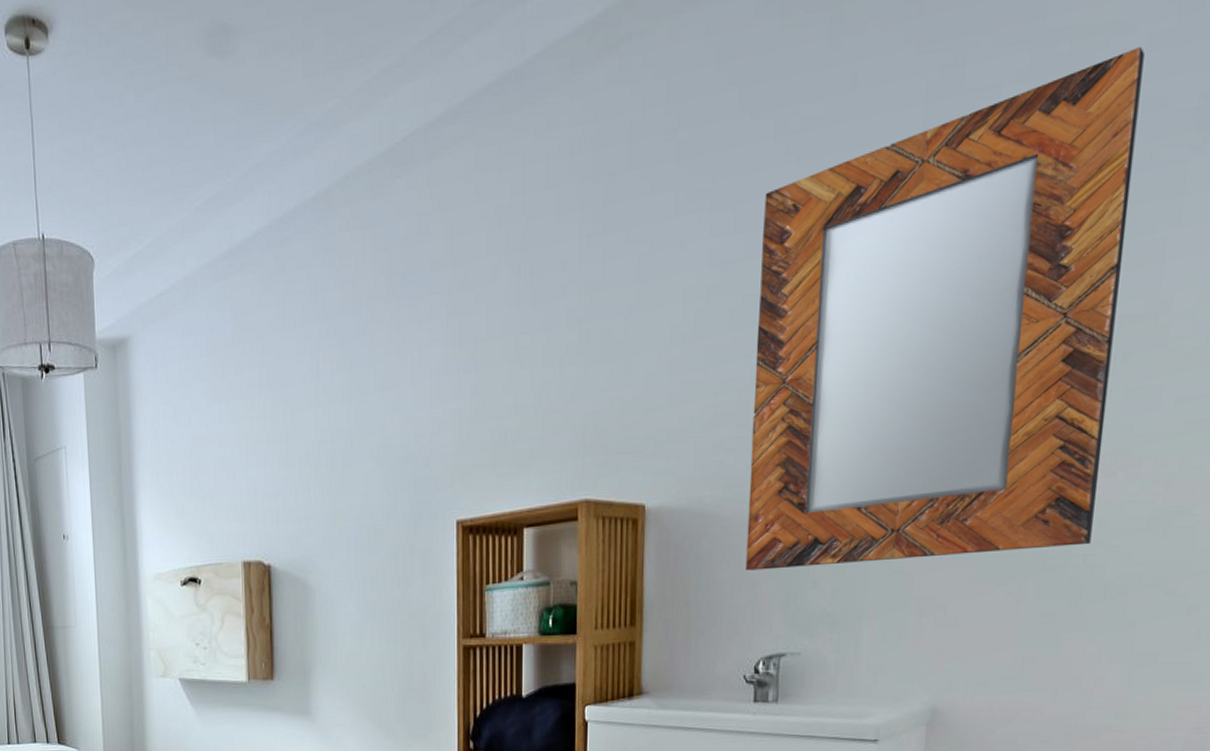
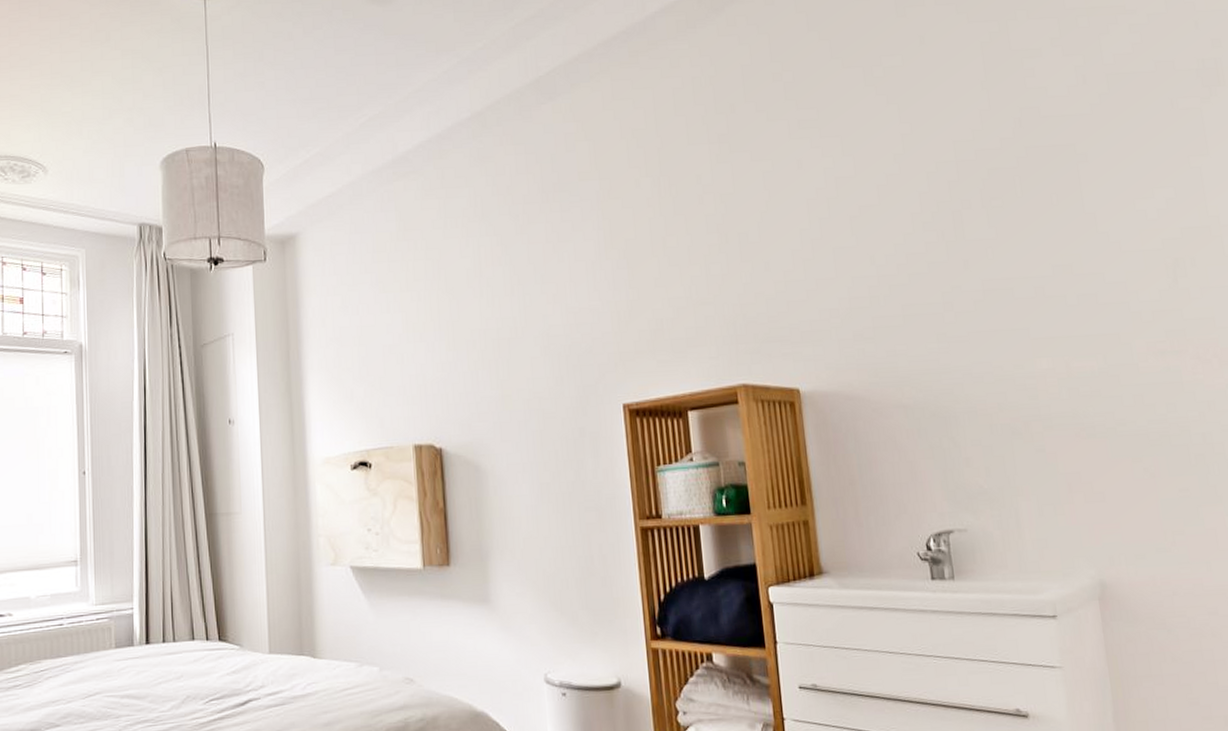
home mirror: present [745,46,1145,571] -> none [864,23,1205,450]

